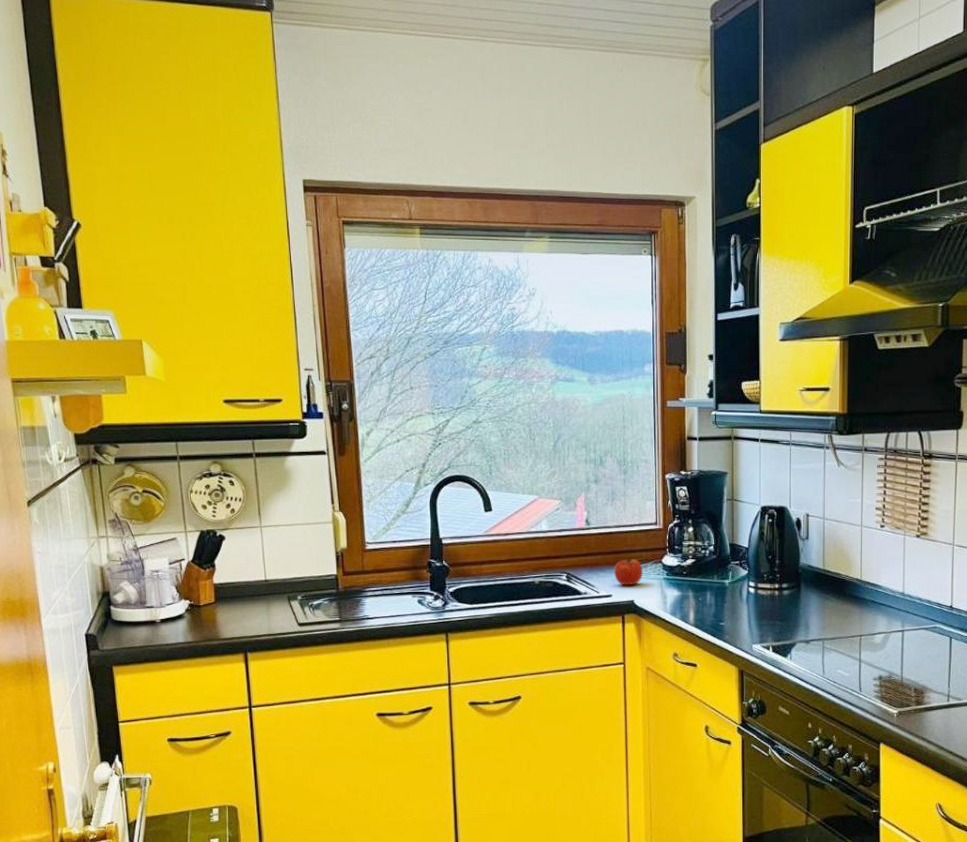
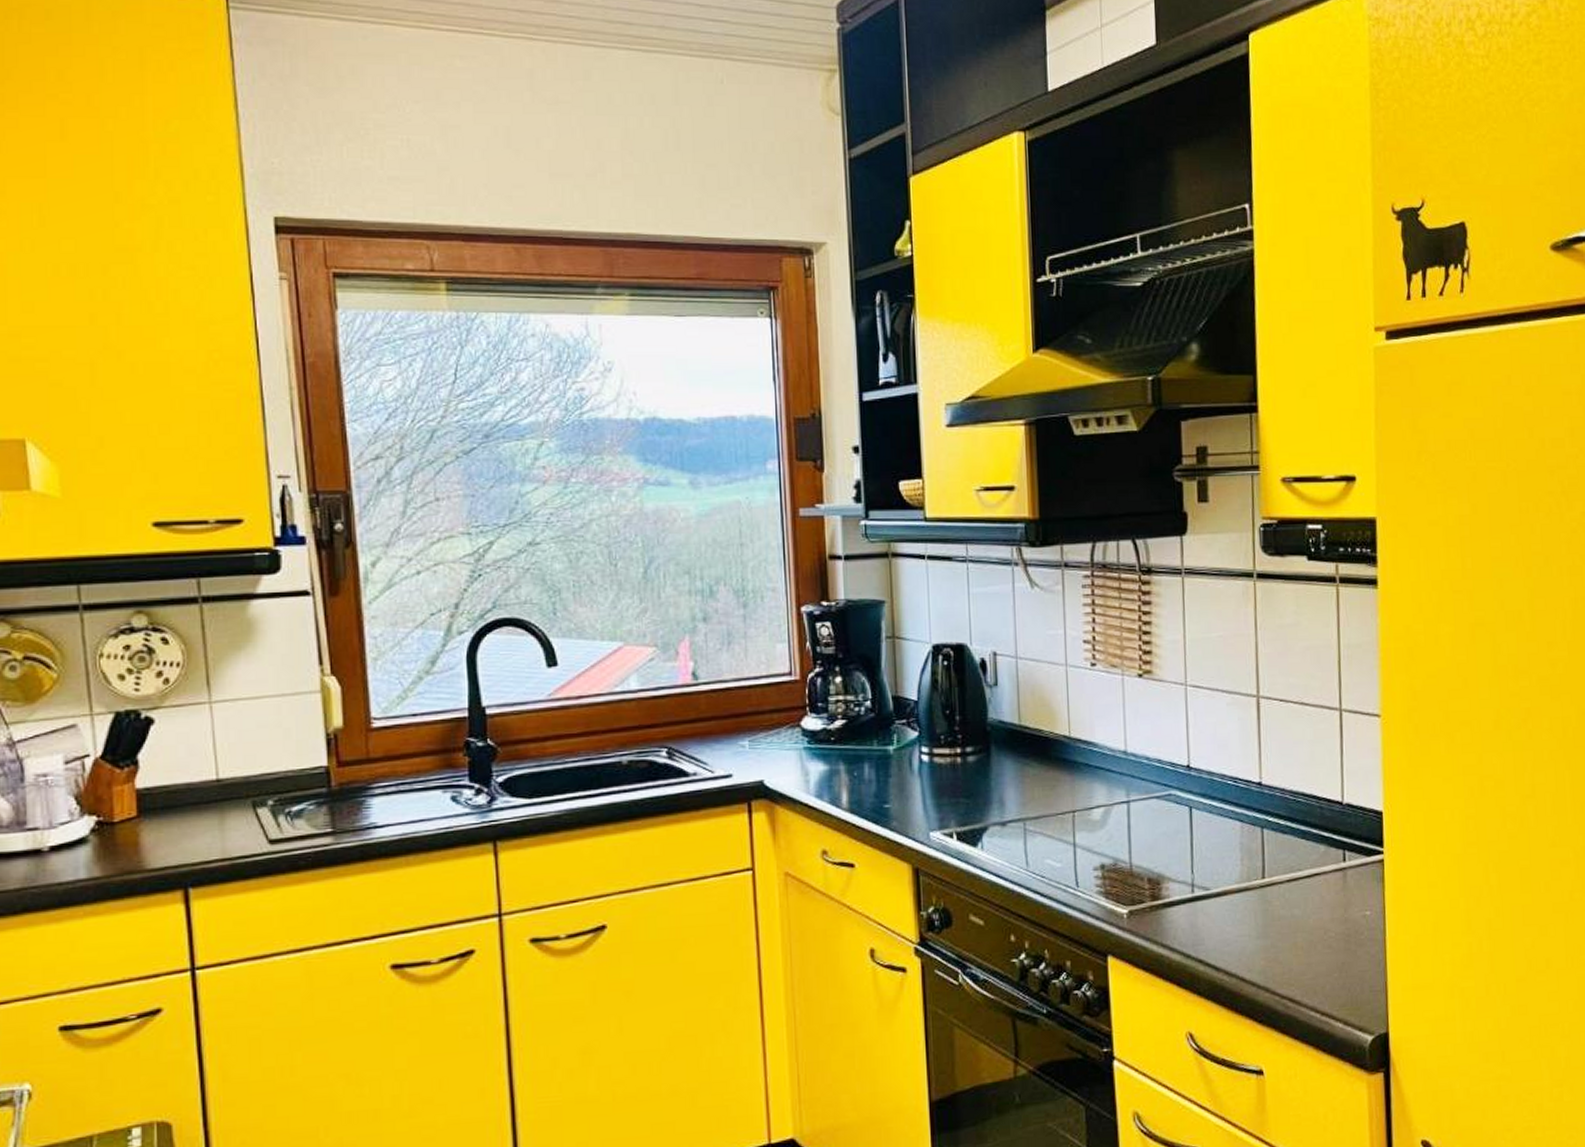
fruit: present [614,556,643,586] -> none [734,719,775,761]

